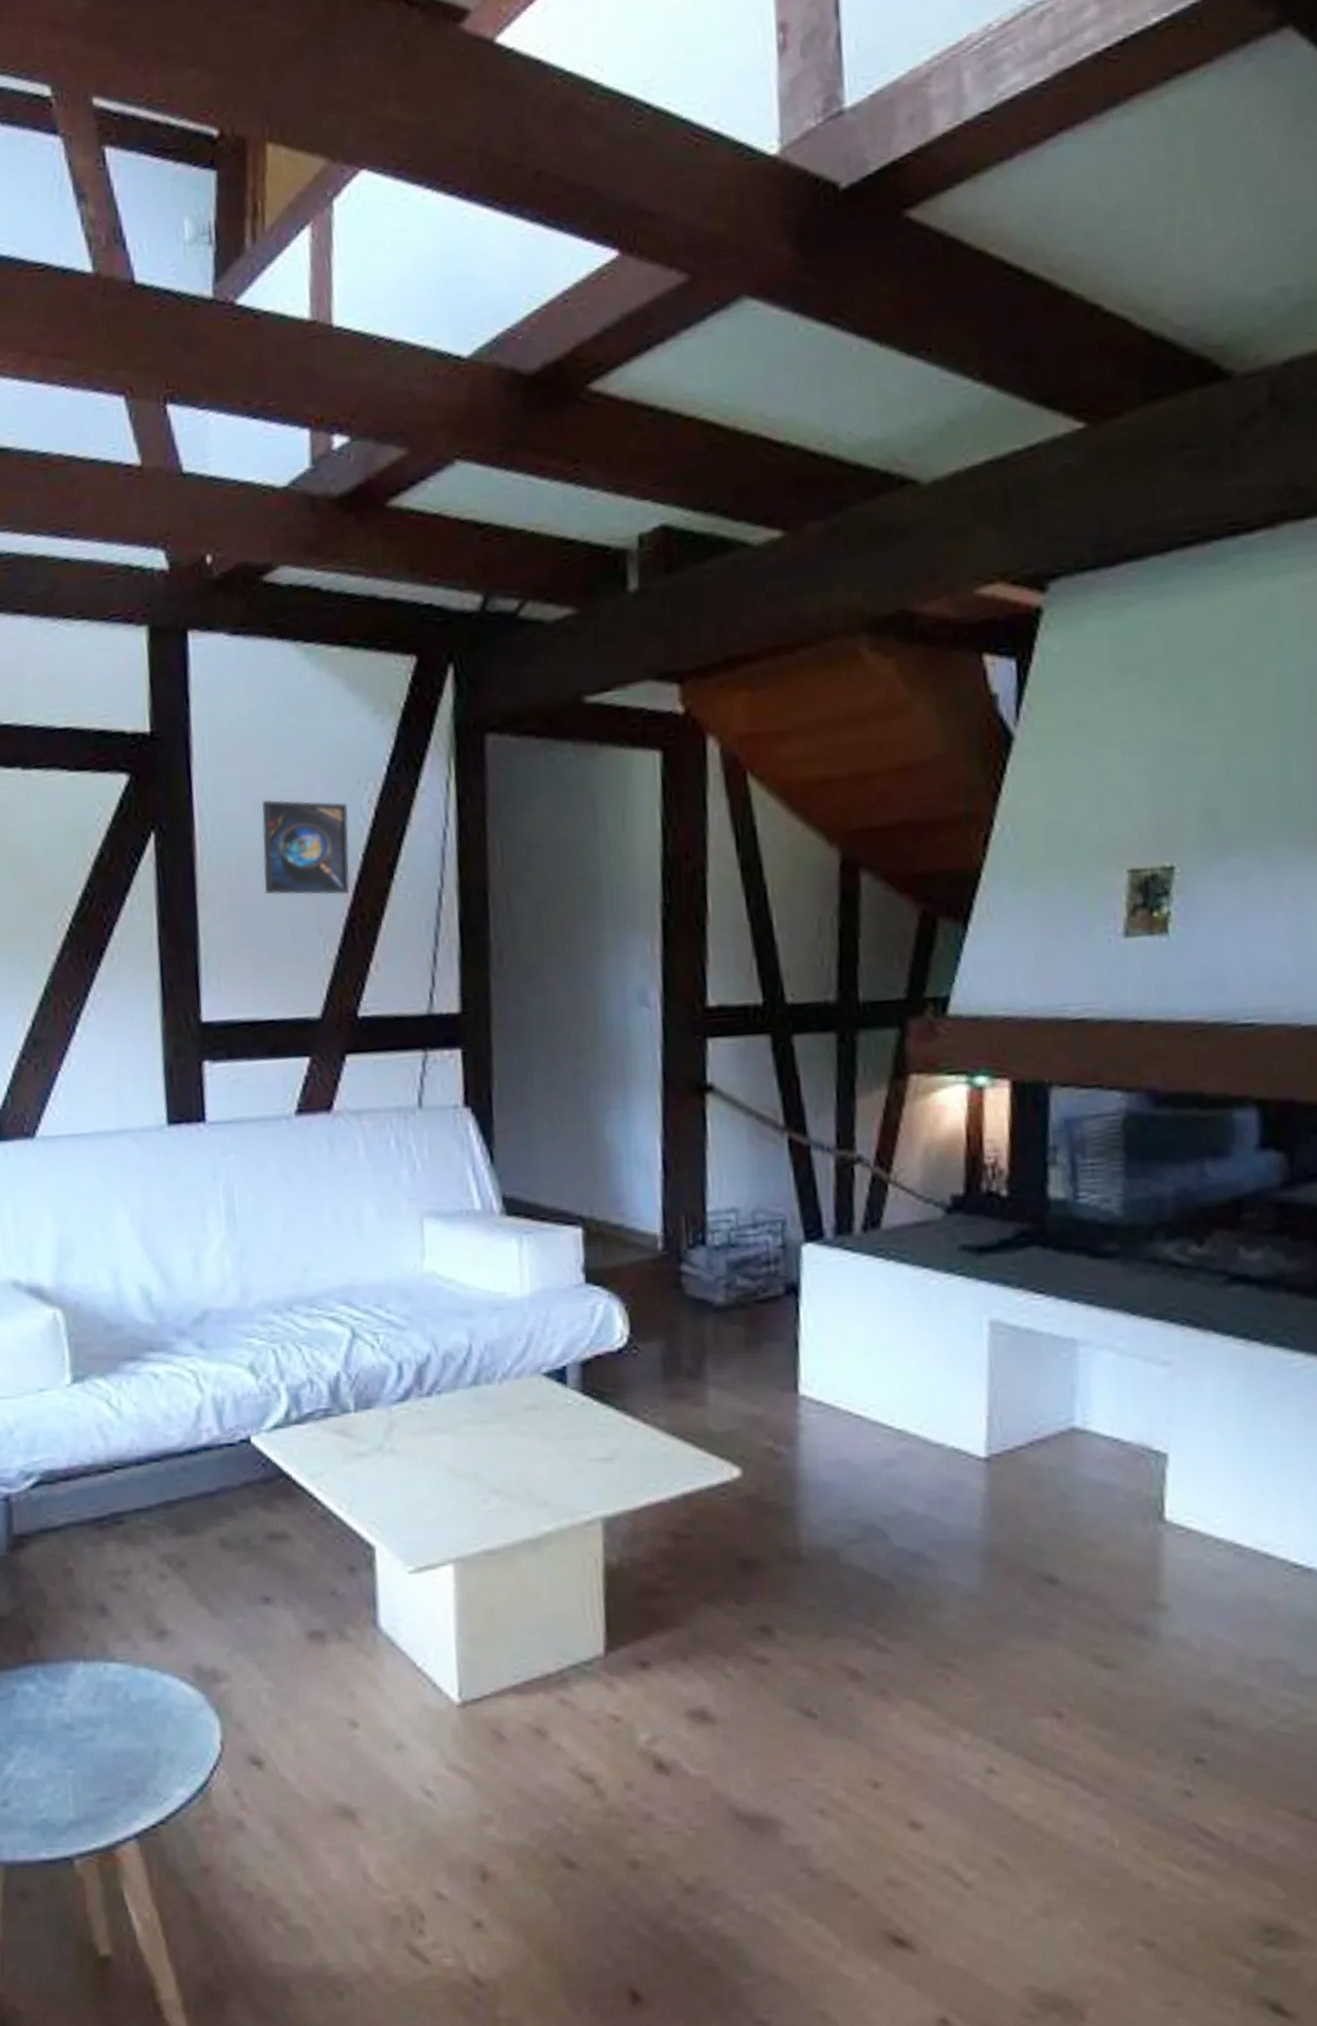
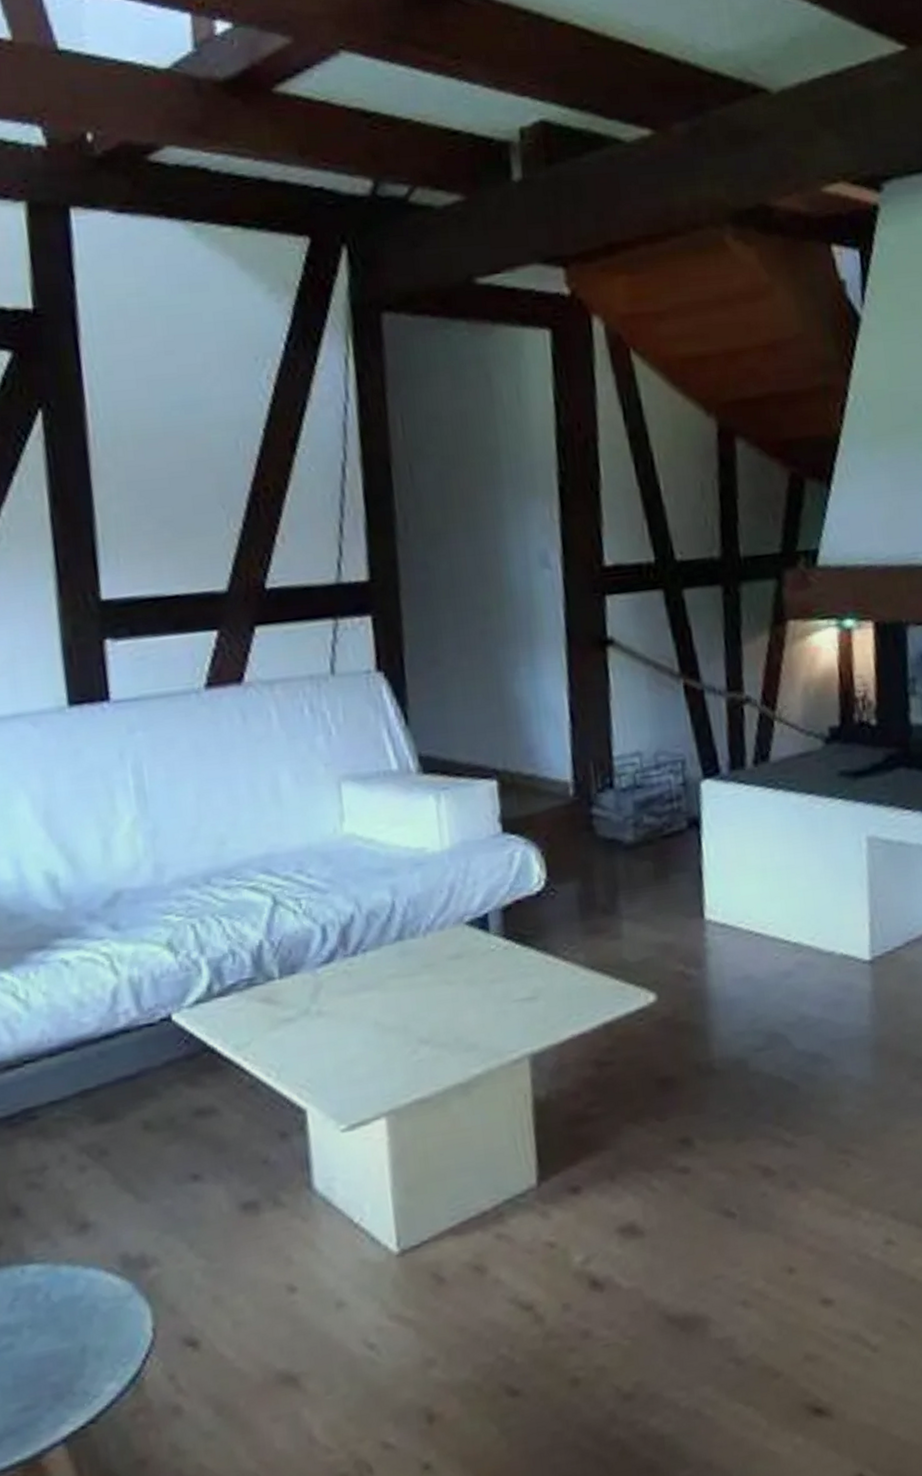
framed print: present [262,799,350,895] -> none [157,376,252,471]

